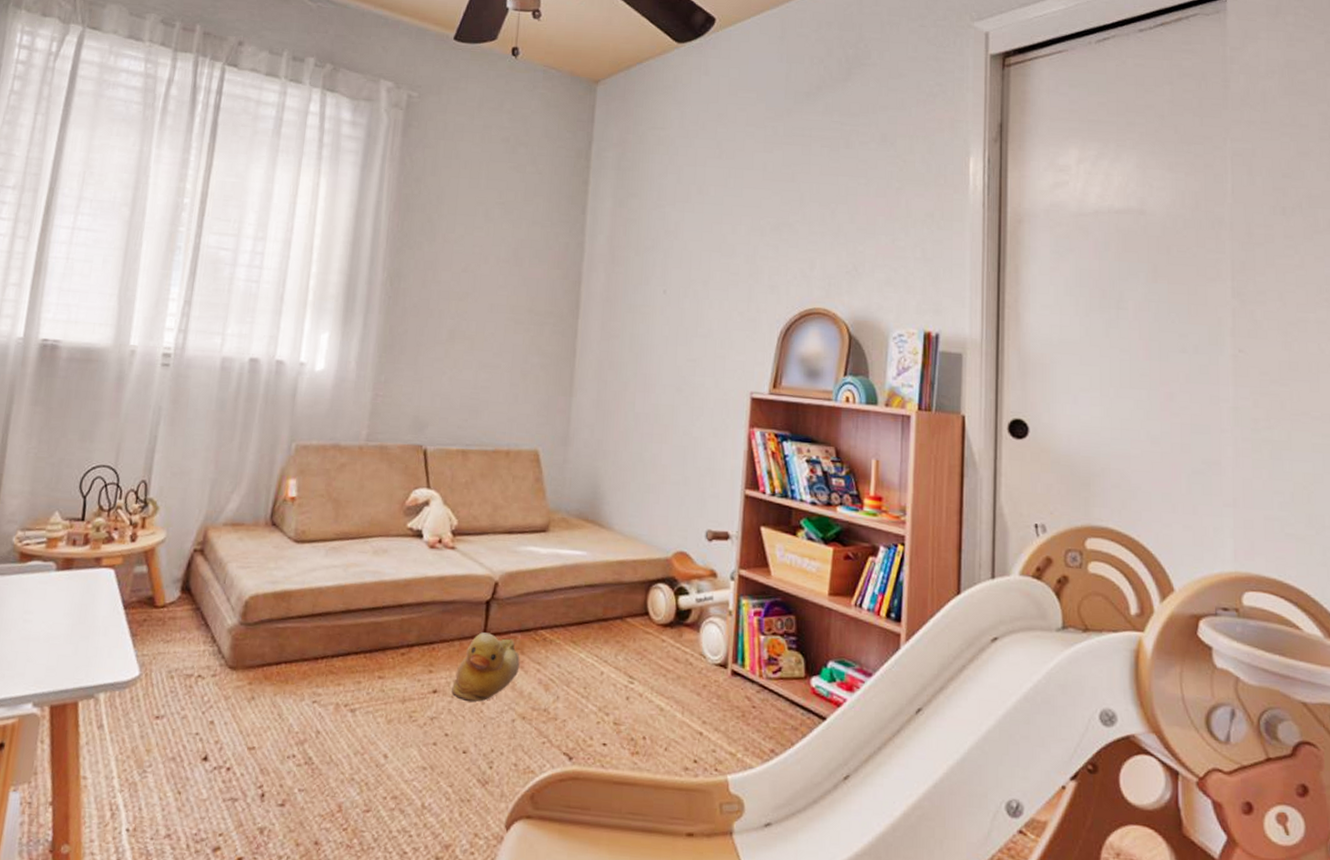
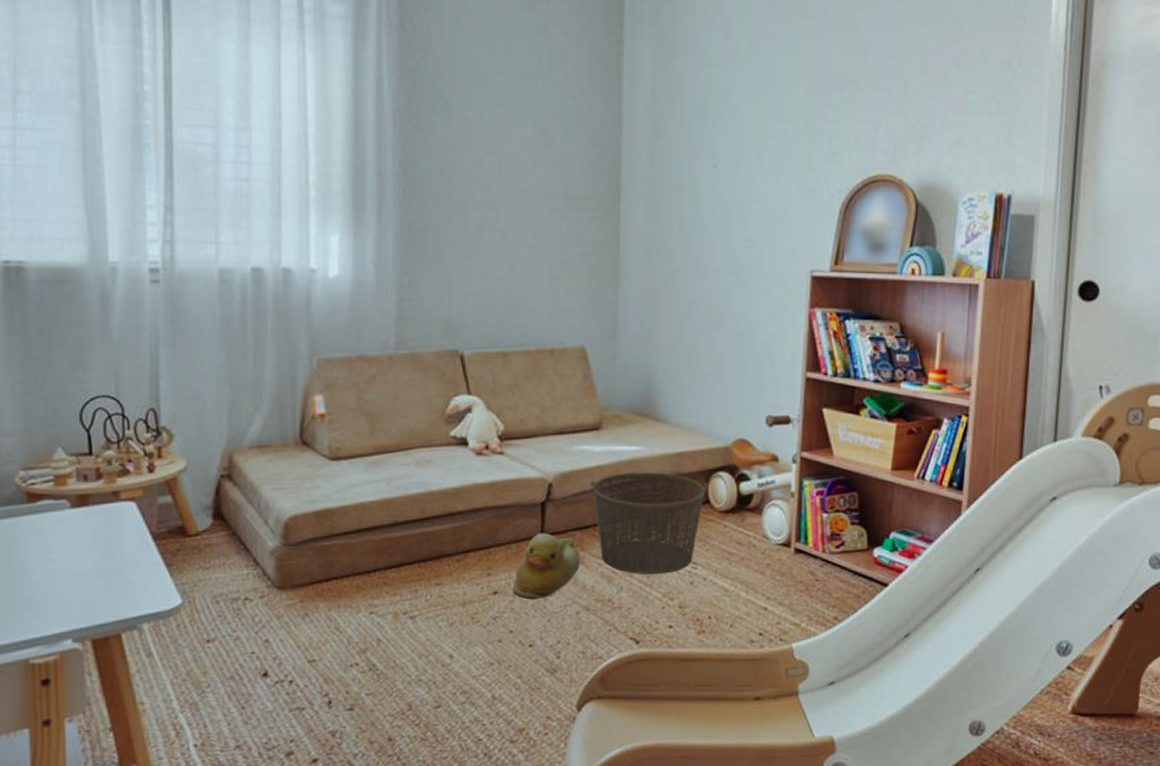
basket: none [534,577,648,686] -> present [590,472,708,574]

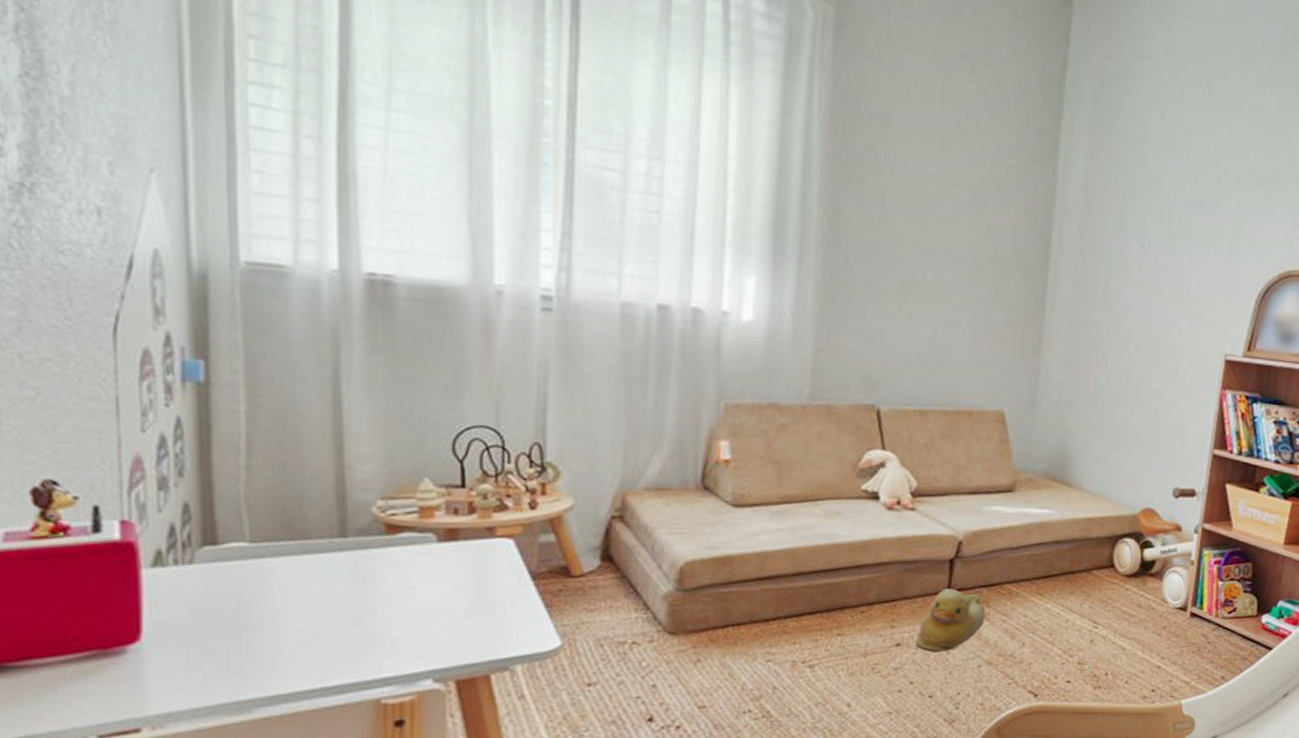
basket: present [590,472,708,574] -> none [1000,534,1114,632]

